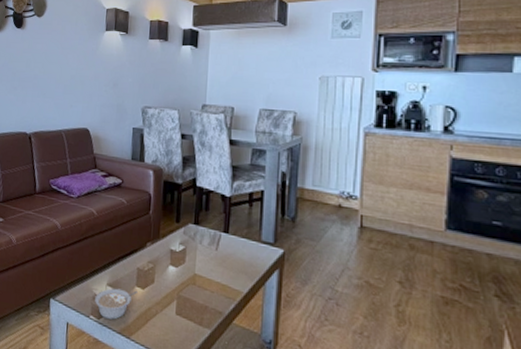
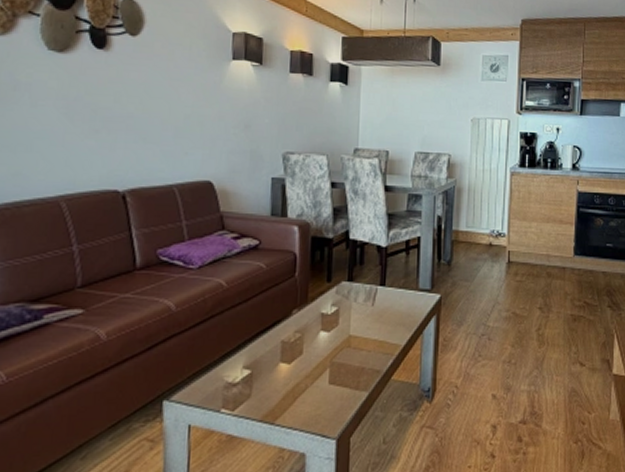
legume: present [95,288,137,320] -> none [227,367,282,408]

